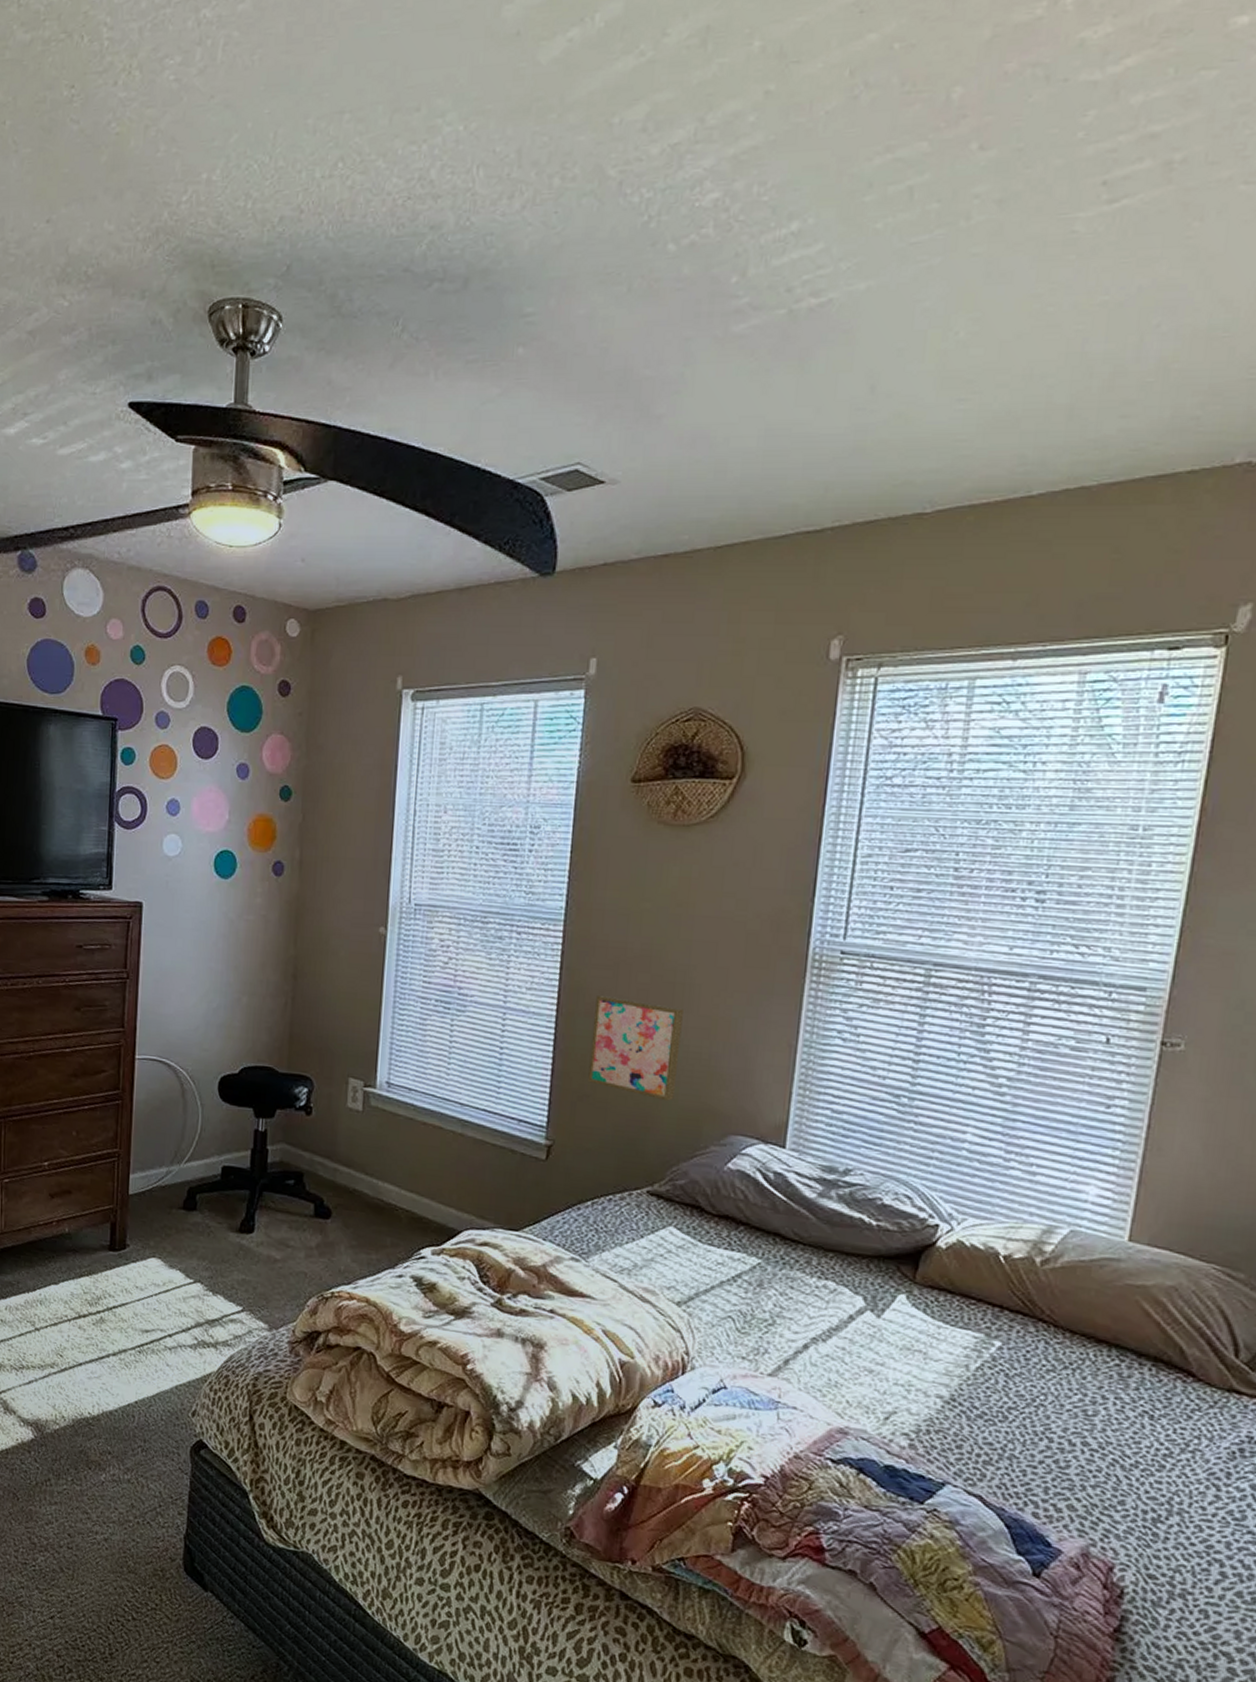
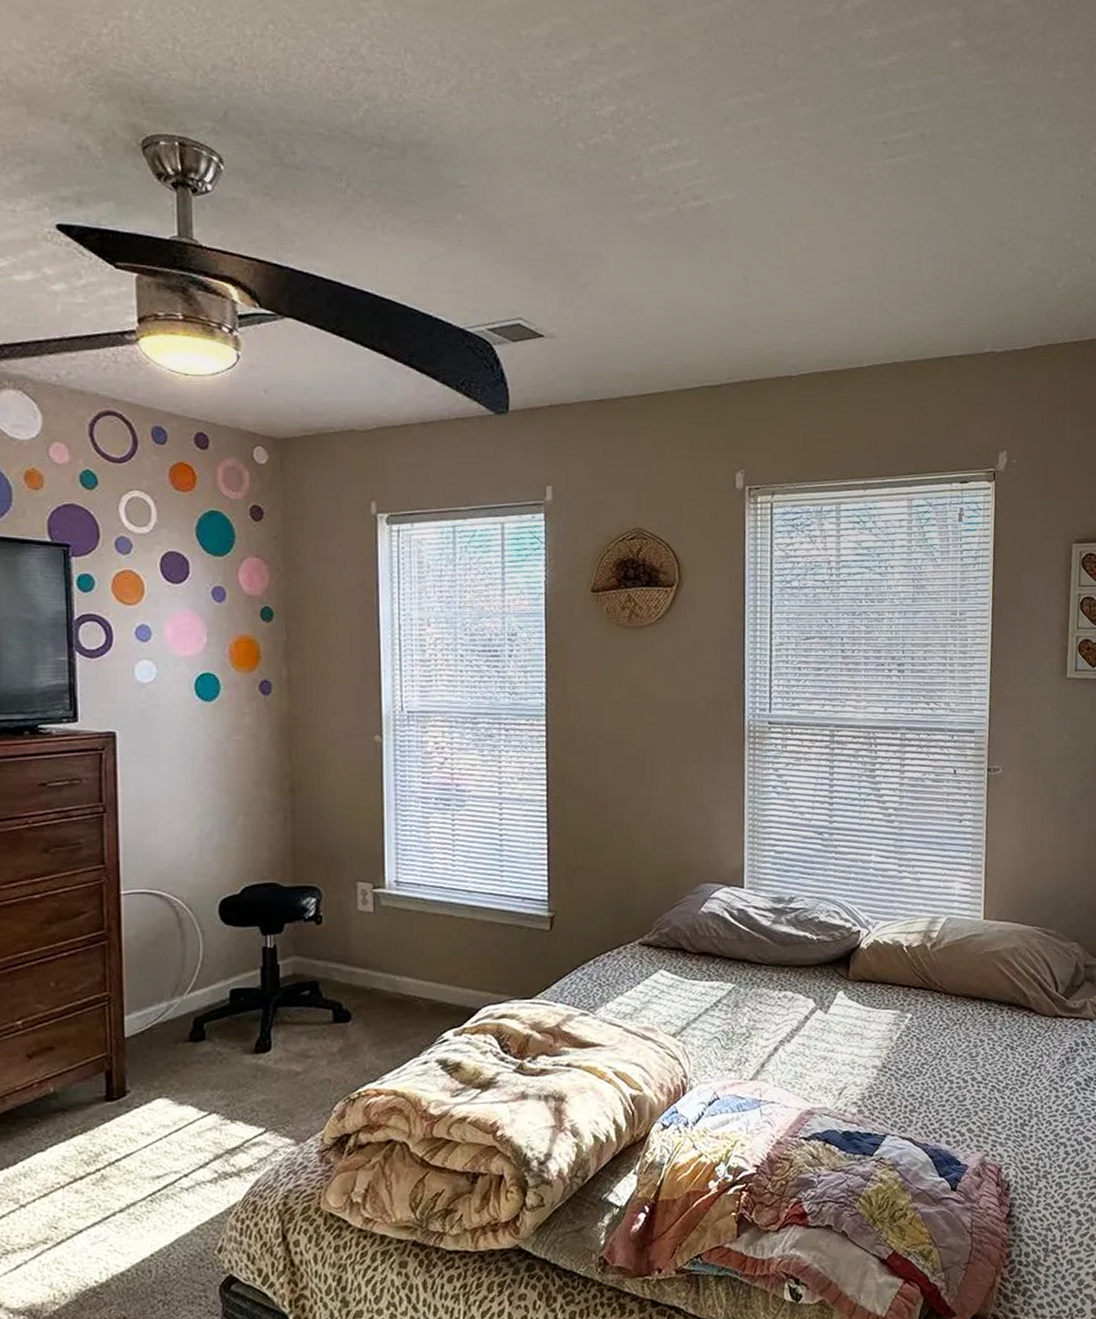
wall art: present [588,994,683,1101] -> none [579,777,654,863]

